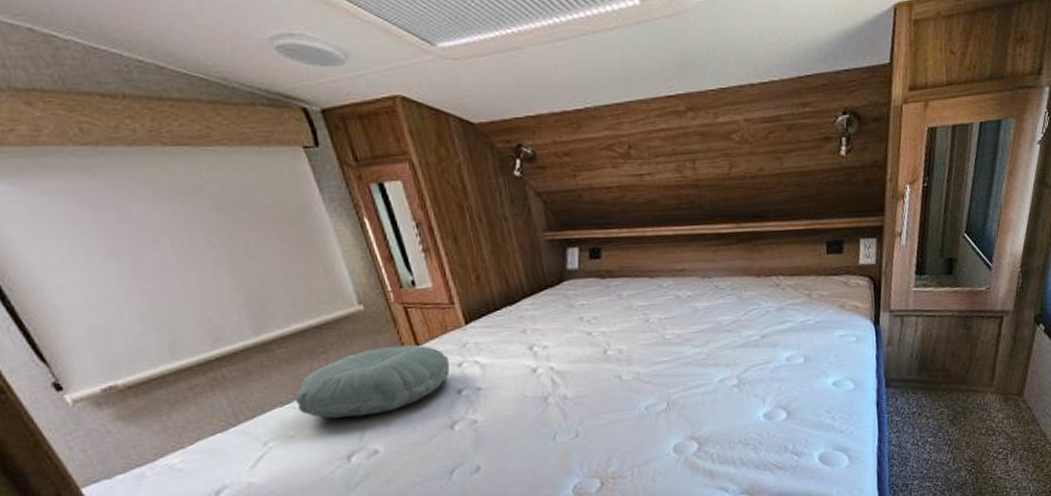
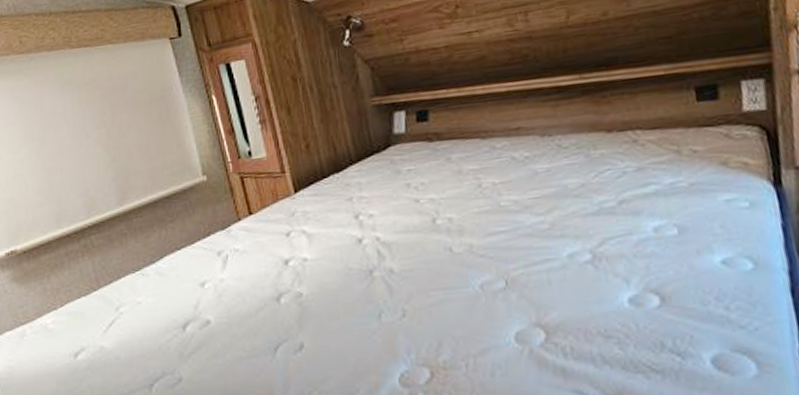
pillow: present [296,344,450,419] -> none [145,213,279,286]

